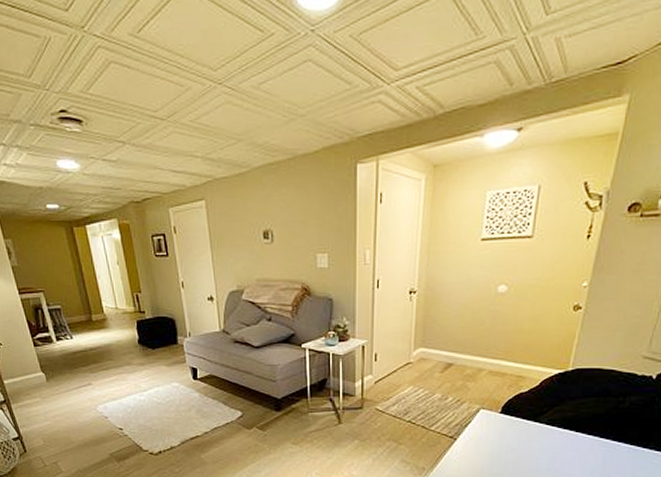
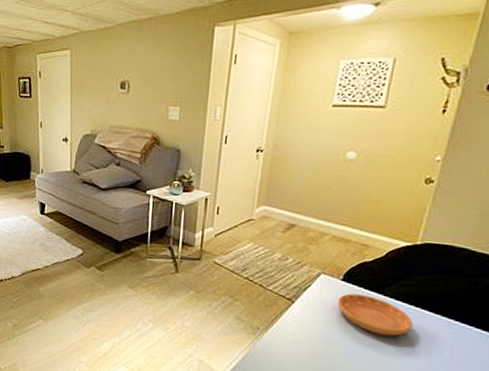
saucer: none [497,425,568,461] -> present [337,293,413,337]

